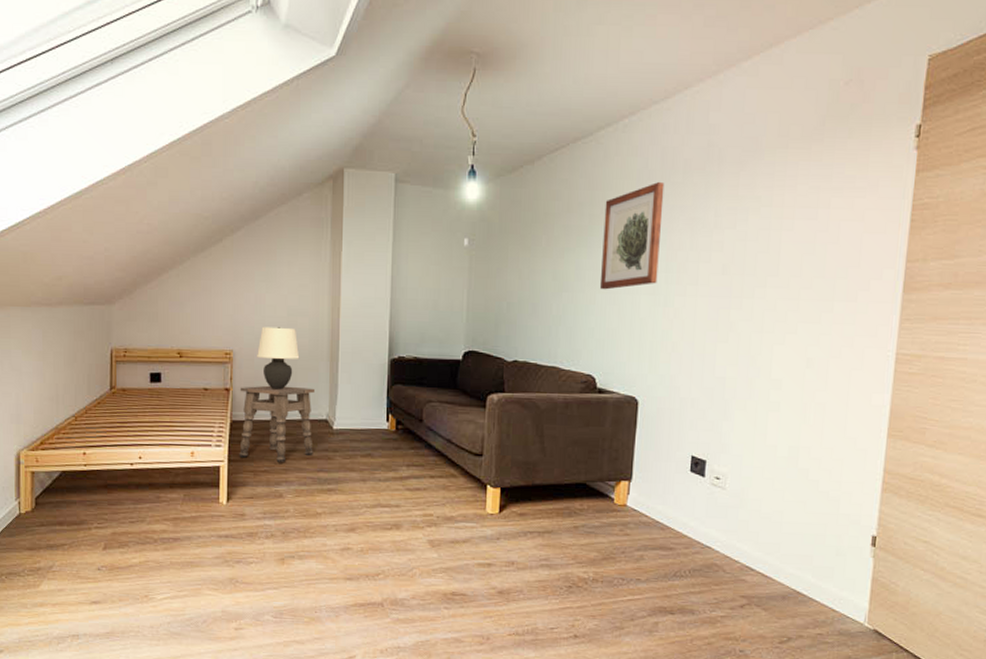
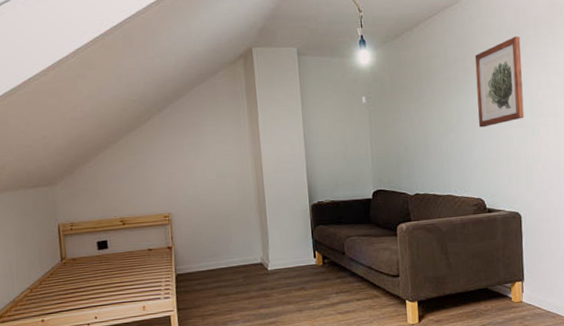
side table: present [239,385,316,463] -> none [181,237,253,306]
table lamp: present [257,326,300,390] -> none [193,188,232,243]

